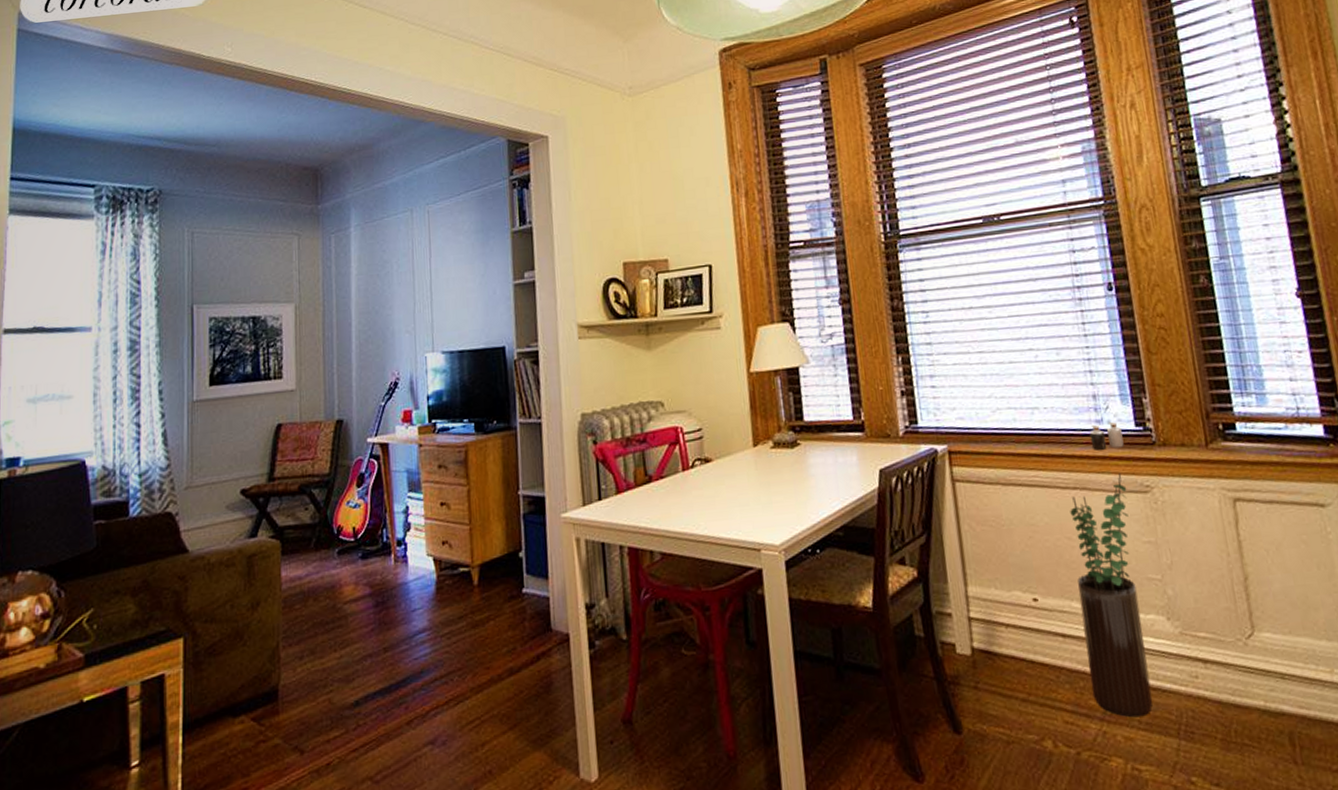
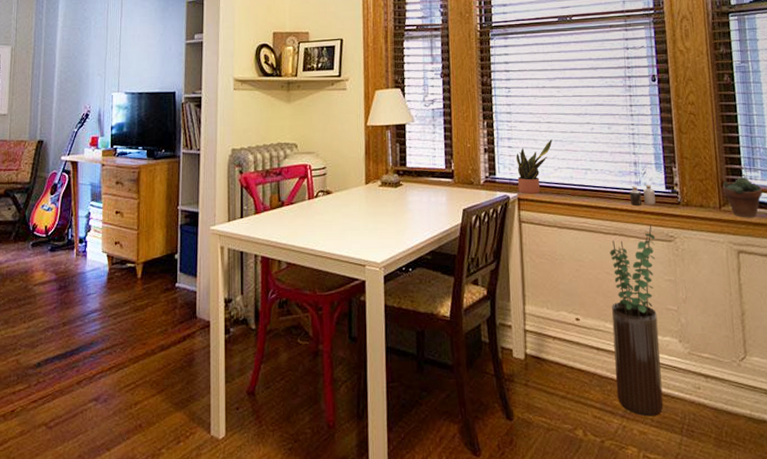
potted plant: none [942,373,987,445] -> present [516,139,553,194]
succulent plant: none [1208,387,1260,457] -> present [723,164,763,218]

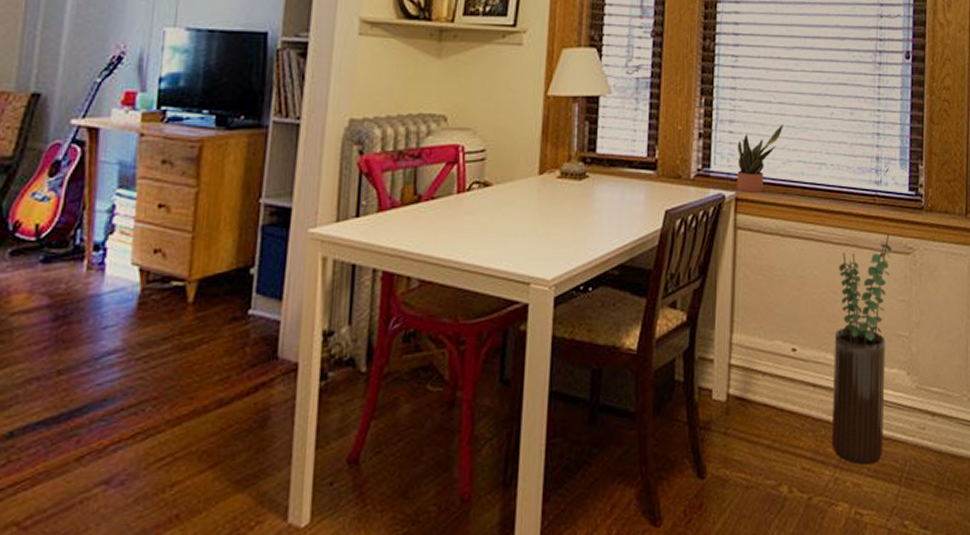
candle: present [629,184,656,207] -> none [867,184,896,211]

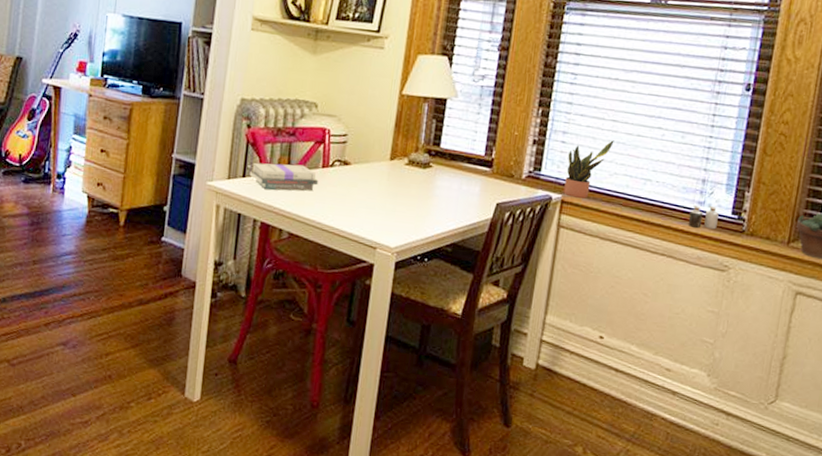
books: none [364,193,454,230] -> present [249,162,319,191]
vase: present [831,233,892,465] -> none [626,250,708,445]
candle: none [867,184,896,211] -> present [687,204,719,230]

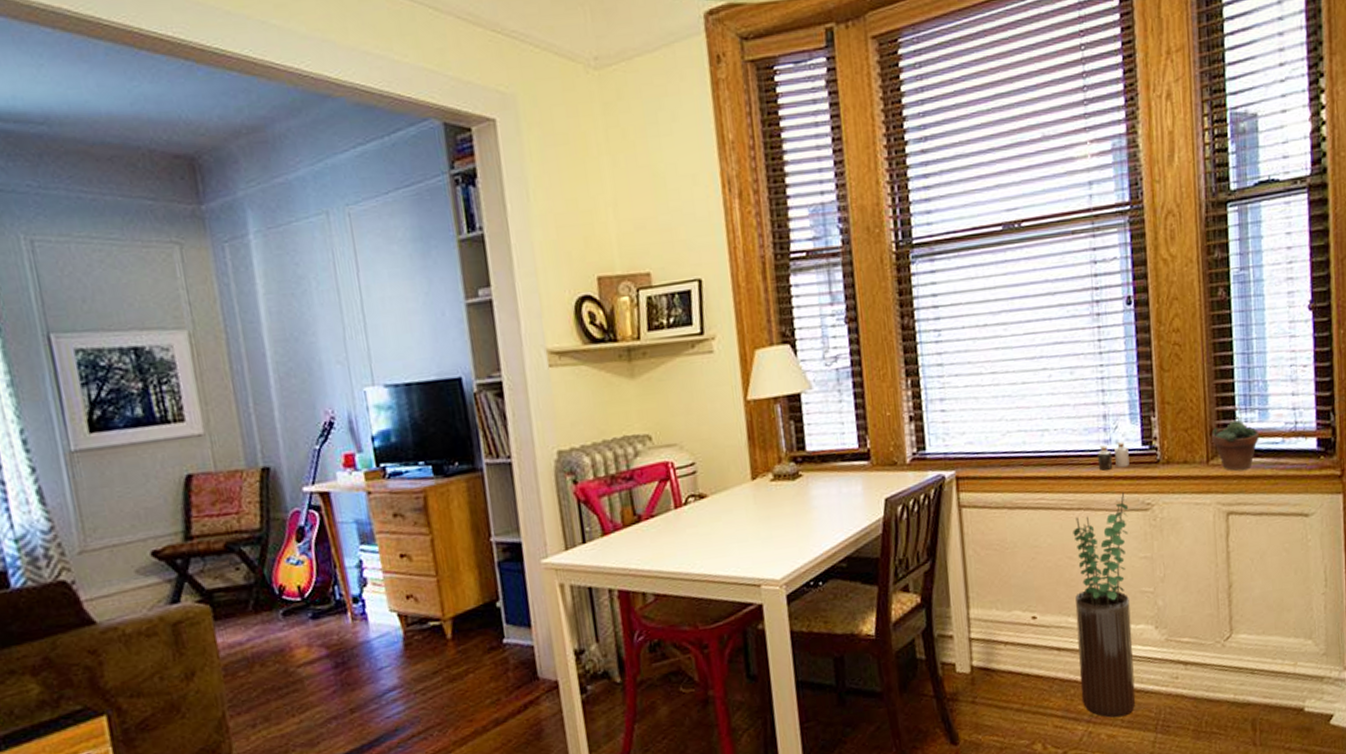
books: present [249,162,319,191] -> none [589,511,675,552]
potted plant: present [563,140,614,199] -> none [951,395,999,471]
vase: none [626,250,708,445] -> present [1073,492,1136,718]

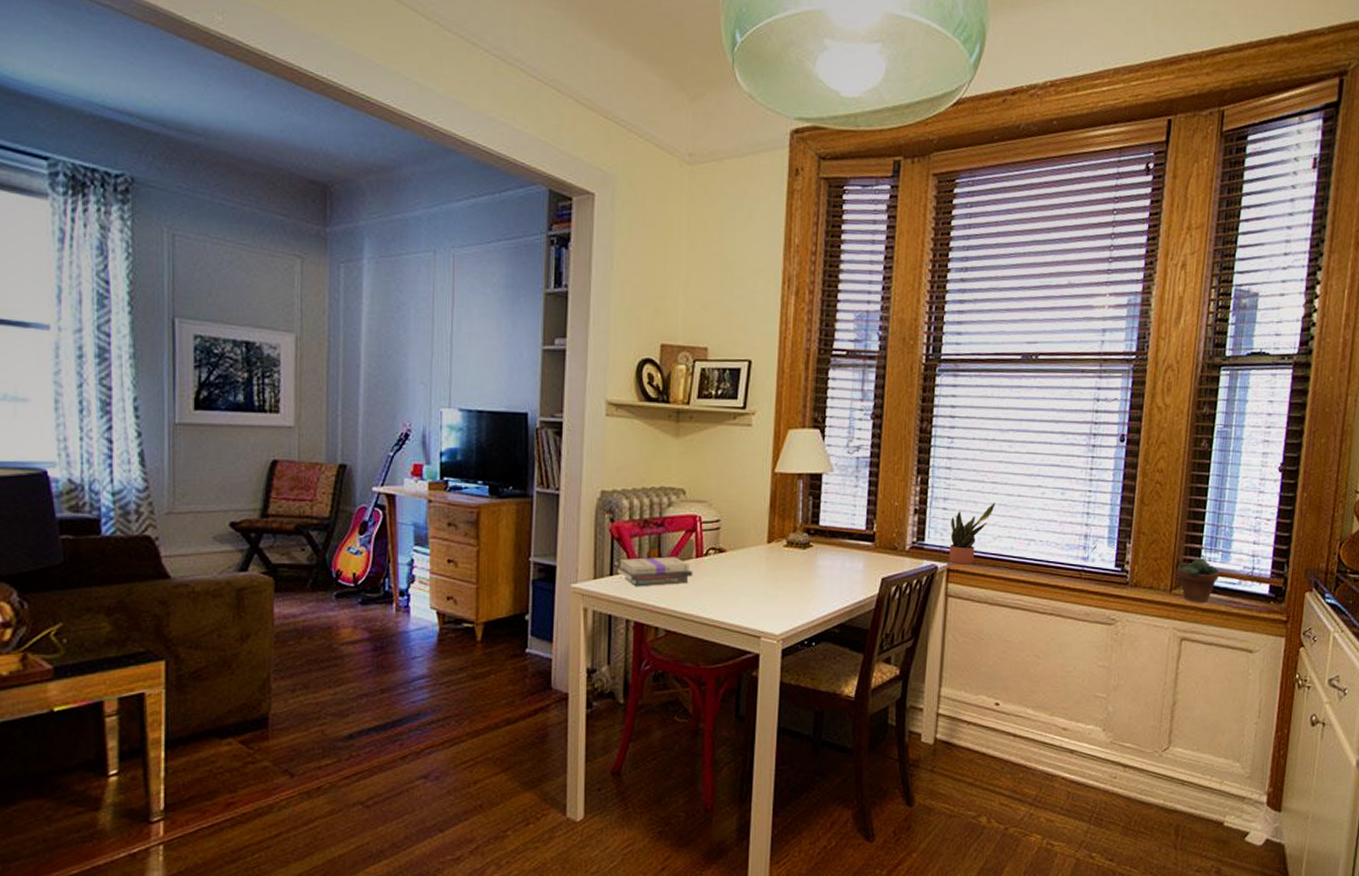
books: none [589,511,675,552] -> present [617,556,693,587]
potted plant: none [951,395,999,471] -> present [949,503,996,565]
vase: present [1073,492,1136,718] -> none [1028,605,1095,805]
candle: present [1097,441,1130,472] -> none [1073,560,1103,585]

